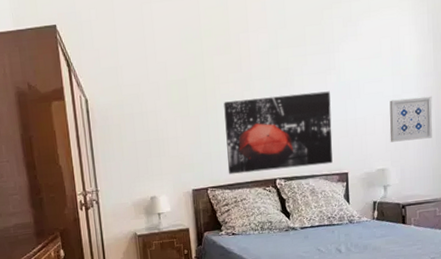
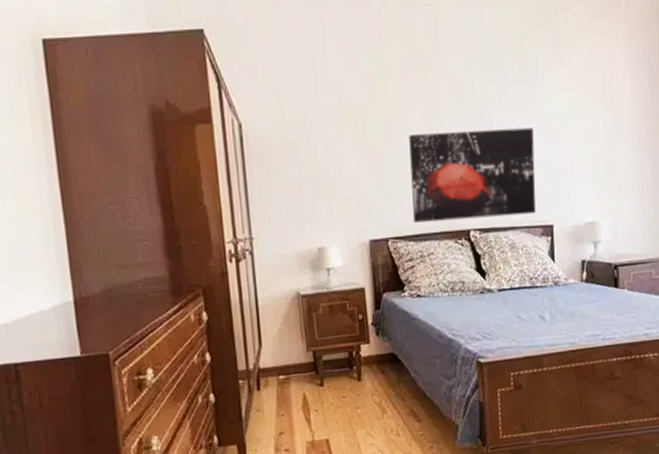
wall art: present [389,96,433,142] -> none [600,139,648,191]

